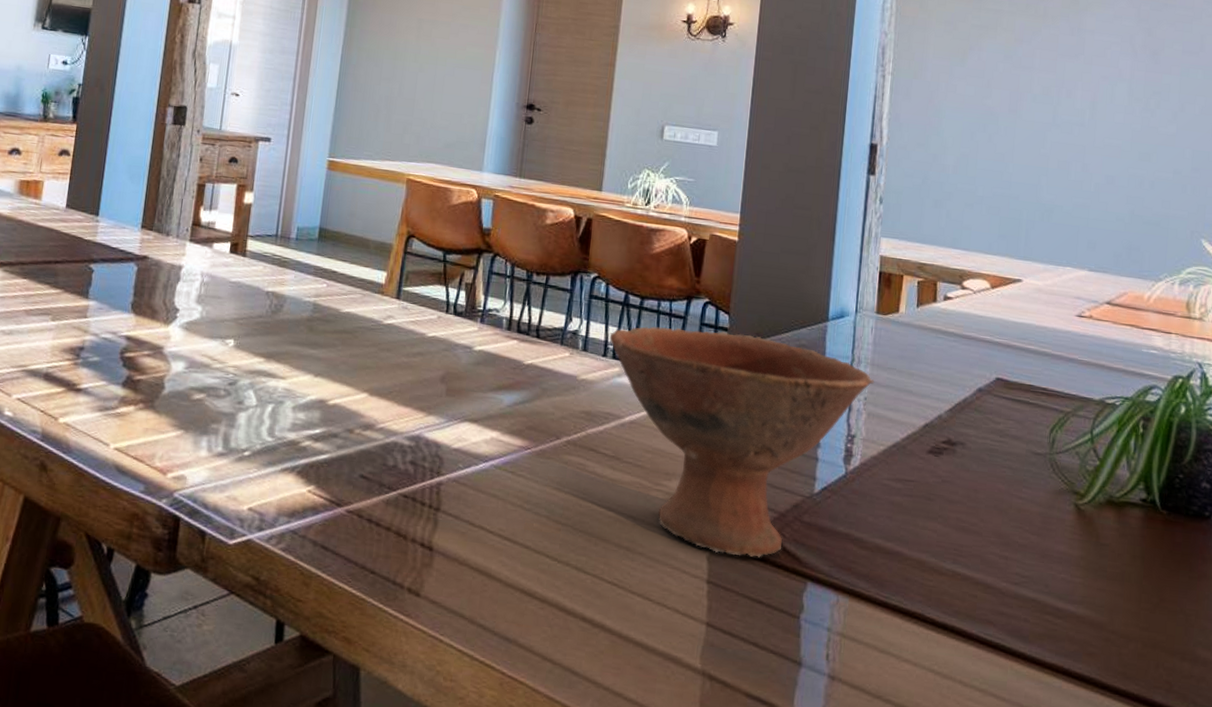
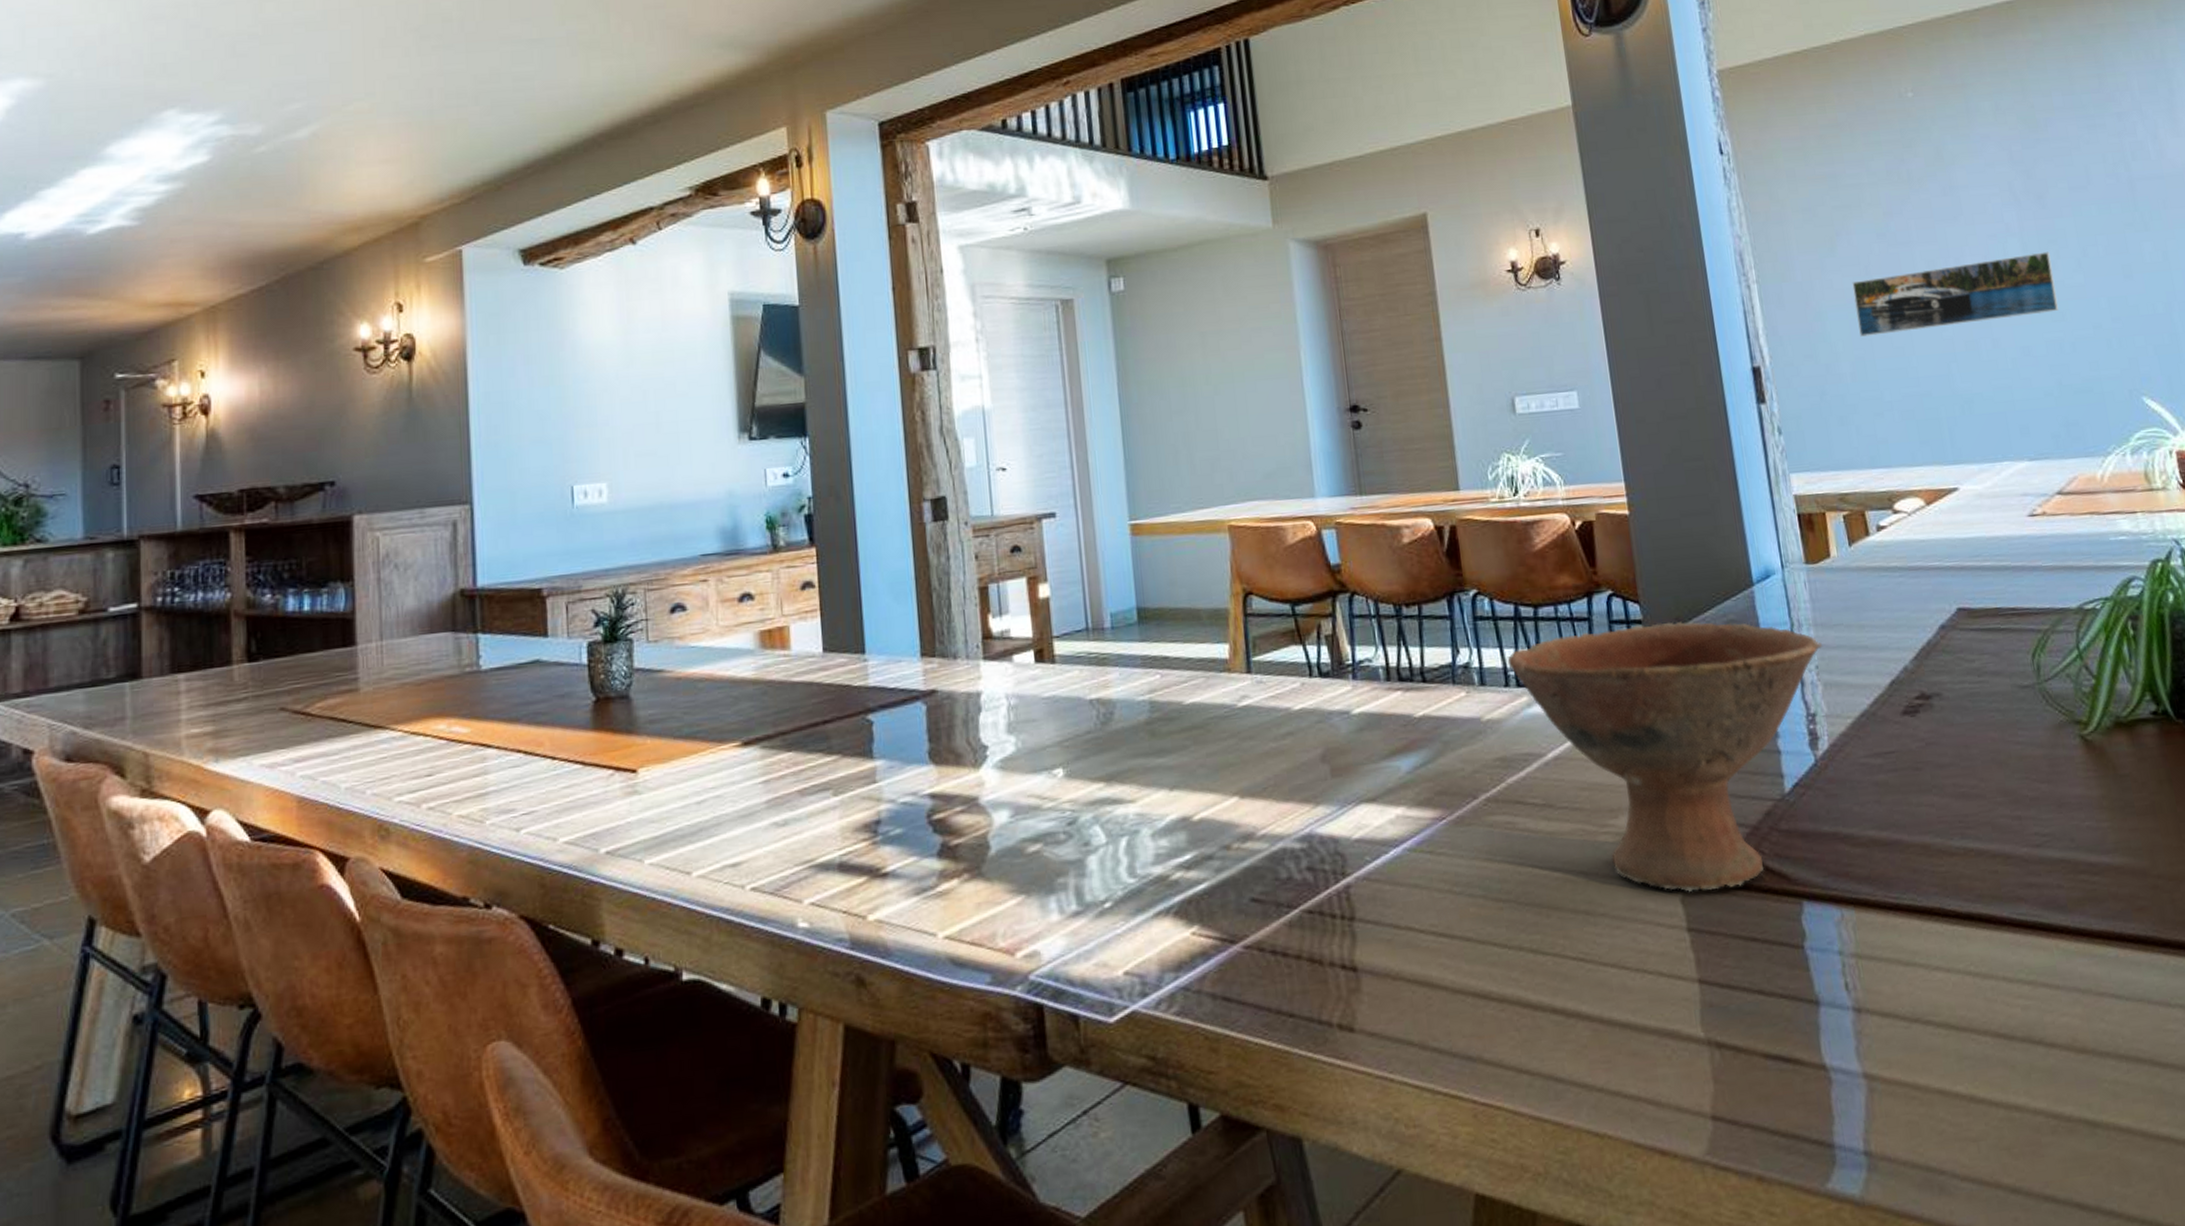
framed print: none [969,91,1152,152] -> present [1852,251,2058,337]

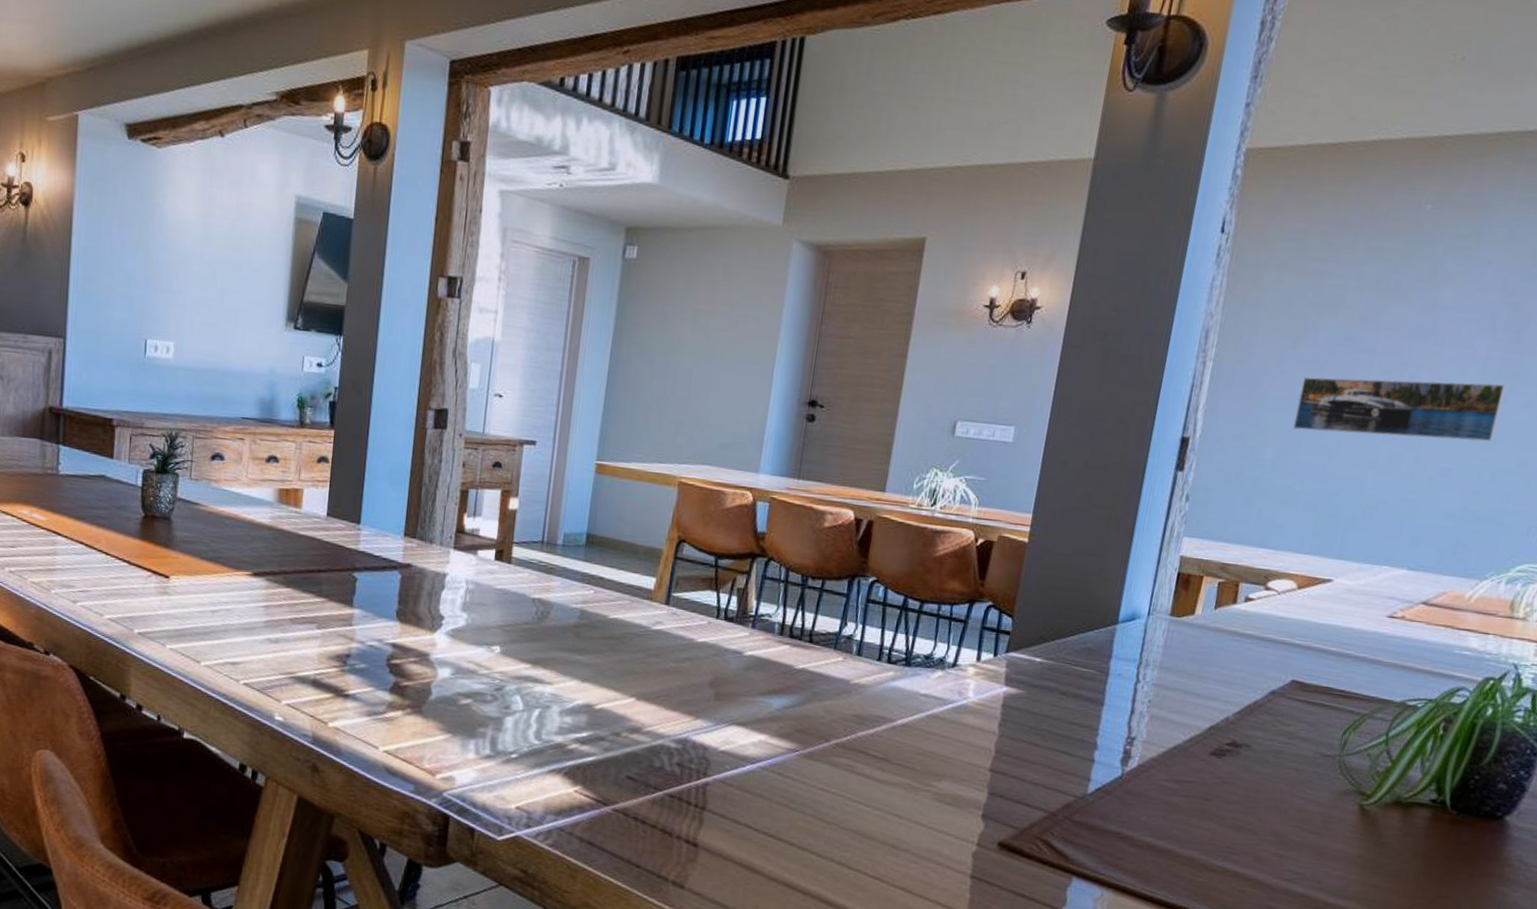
bowl: present [1507,622,1823,892] -> none [885,629,1161,854]

